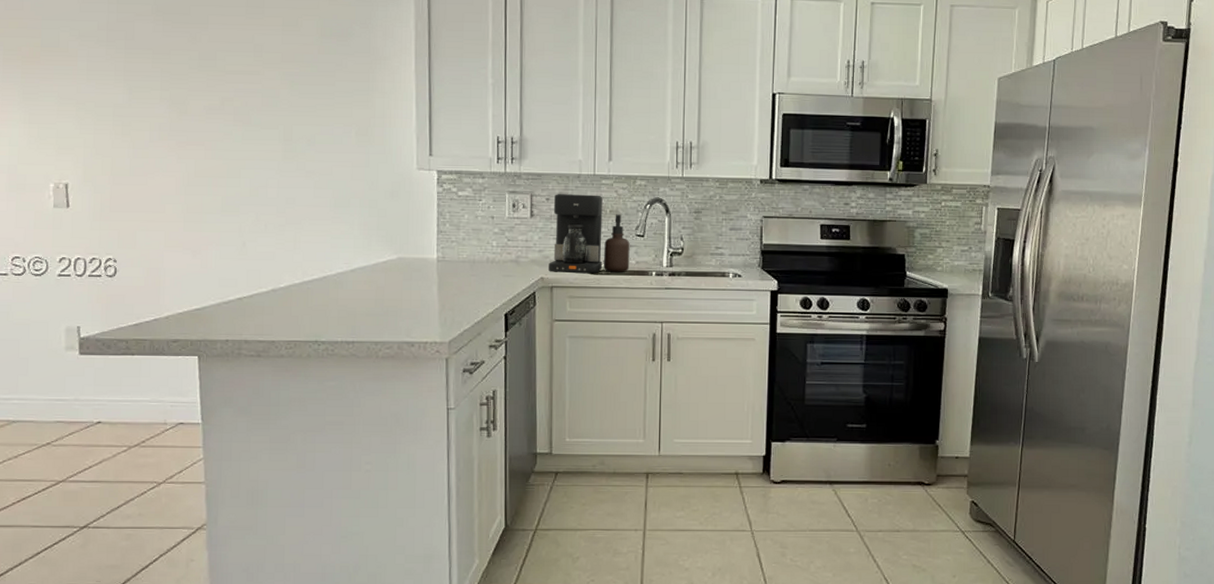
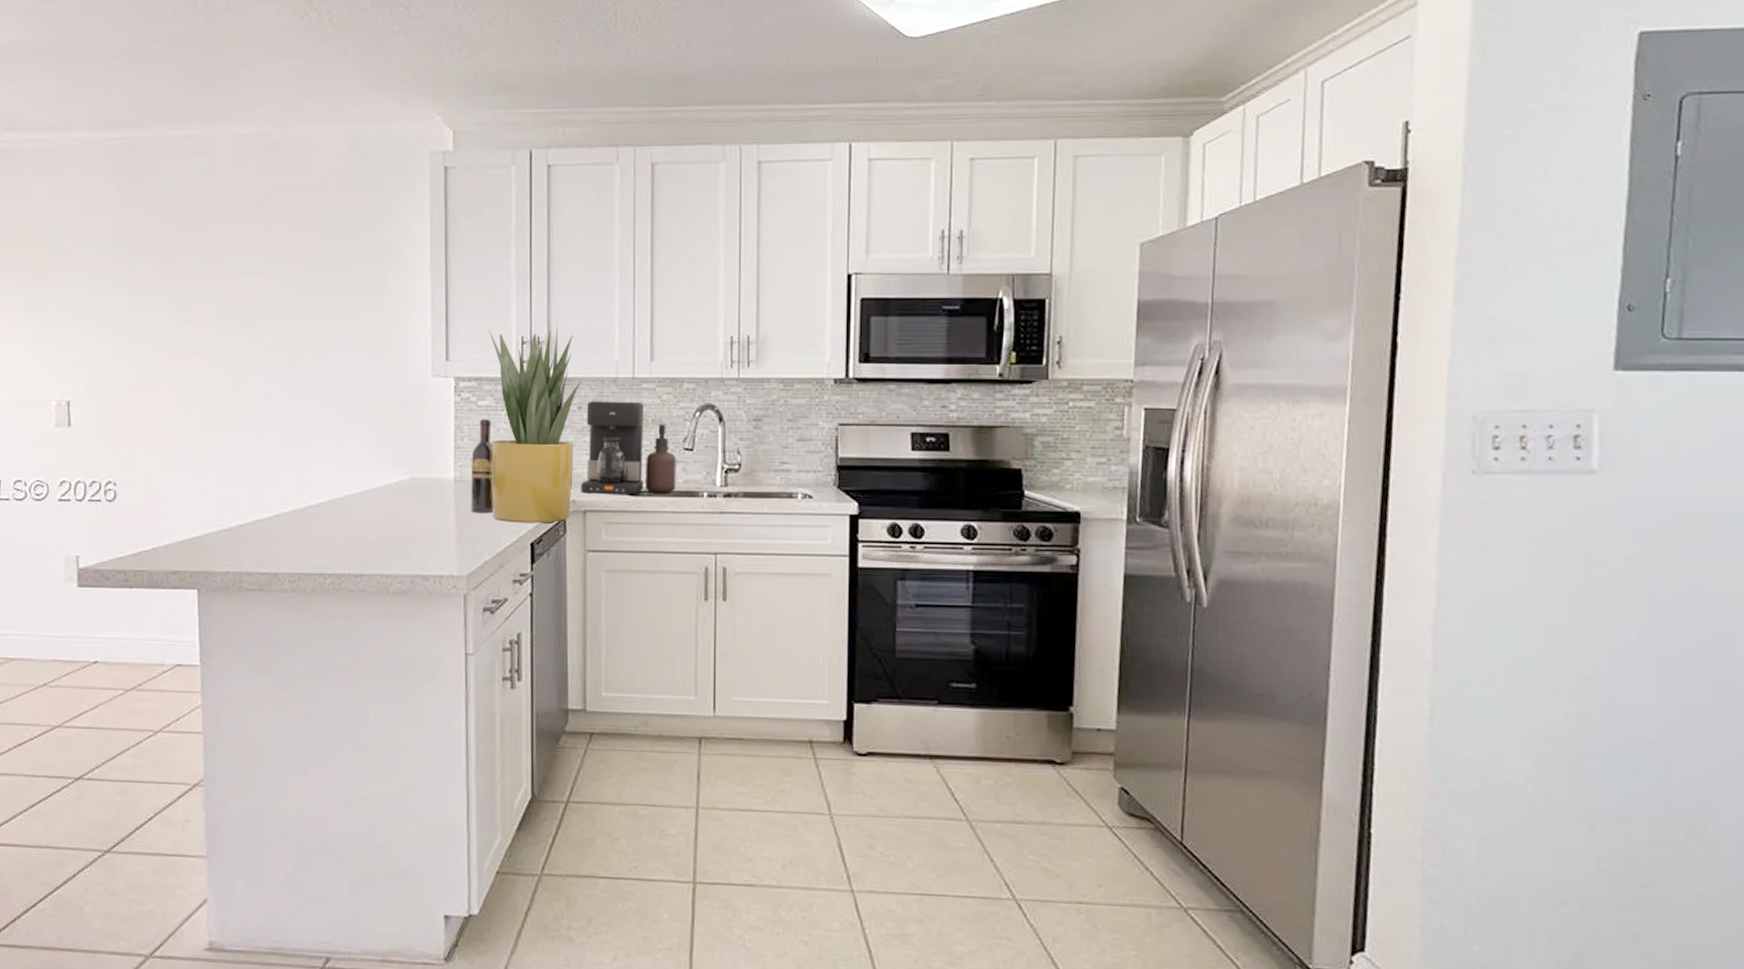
wine bottle: none [452,207,472,289] -> present [471,418,494,514]
planter: none [468,126,549,297] -> present [489,323,581,524]

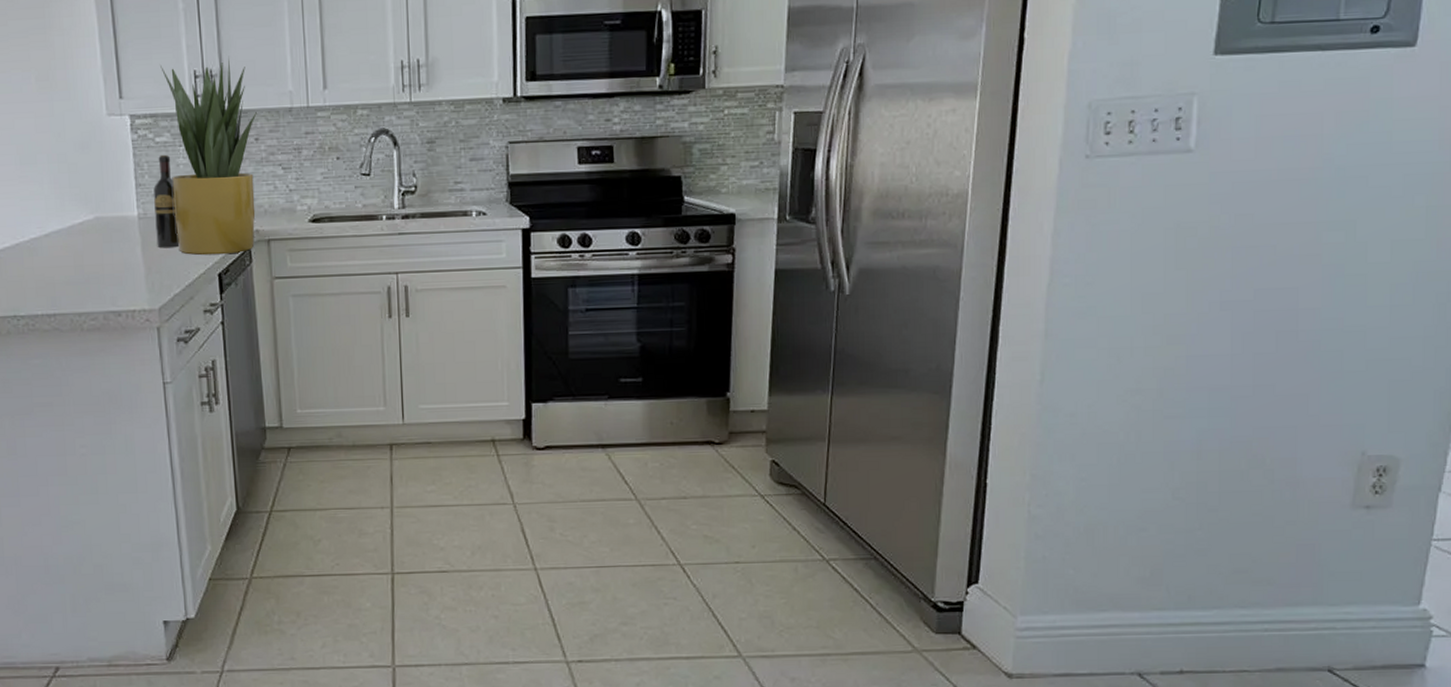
coffee maker: present [581,401,644,496] -> none [263,130,325,223]
soap dispenser: present [645,424,676,493] -> none [325,151,356,219]

